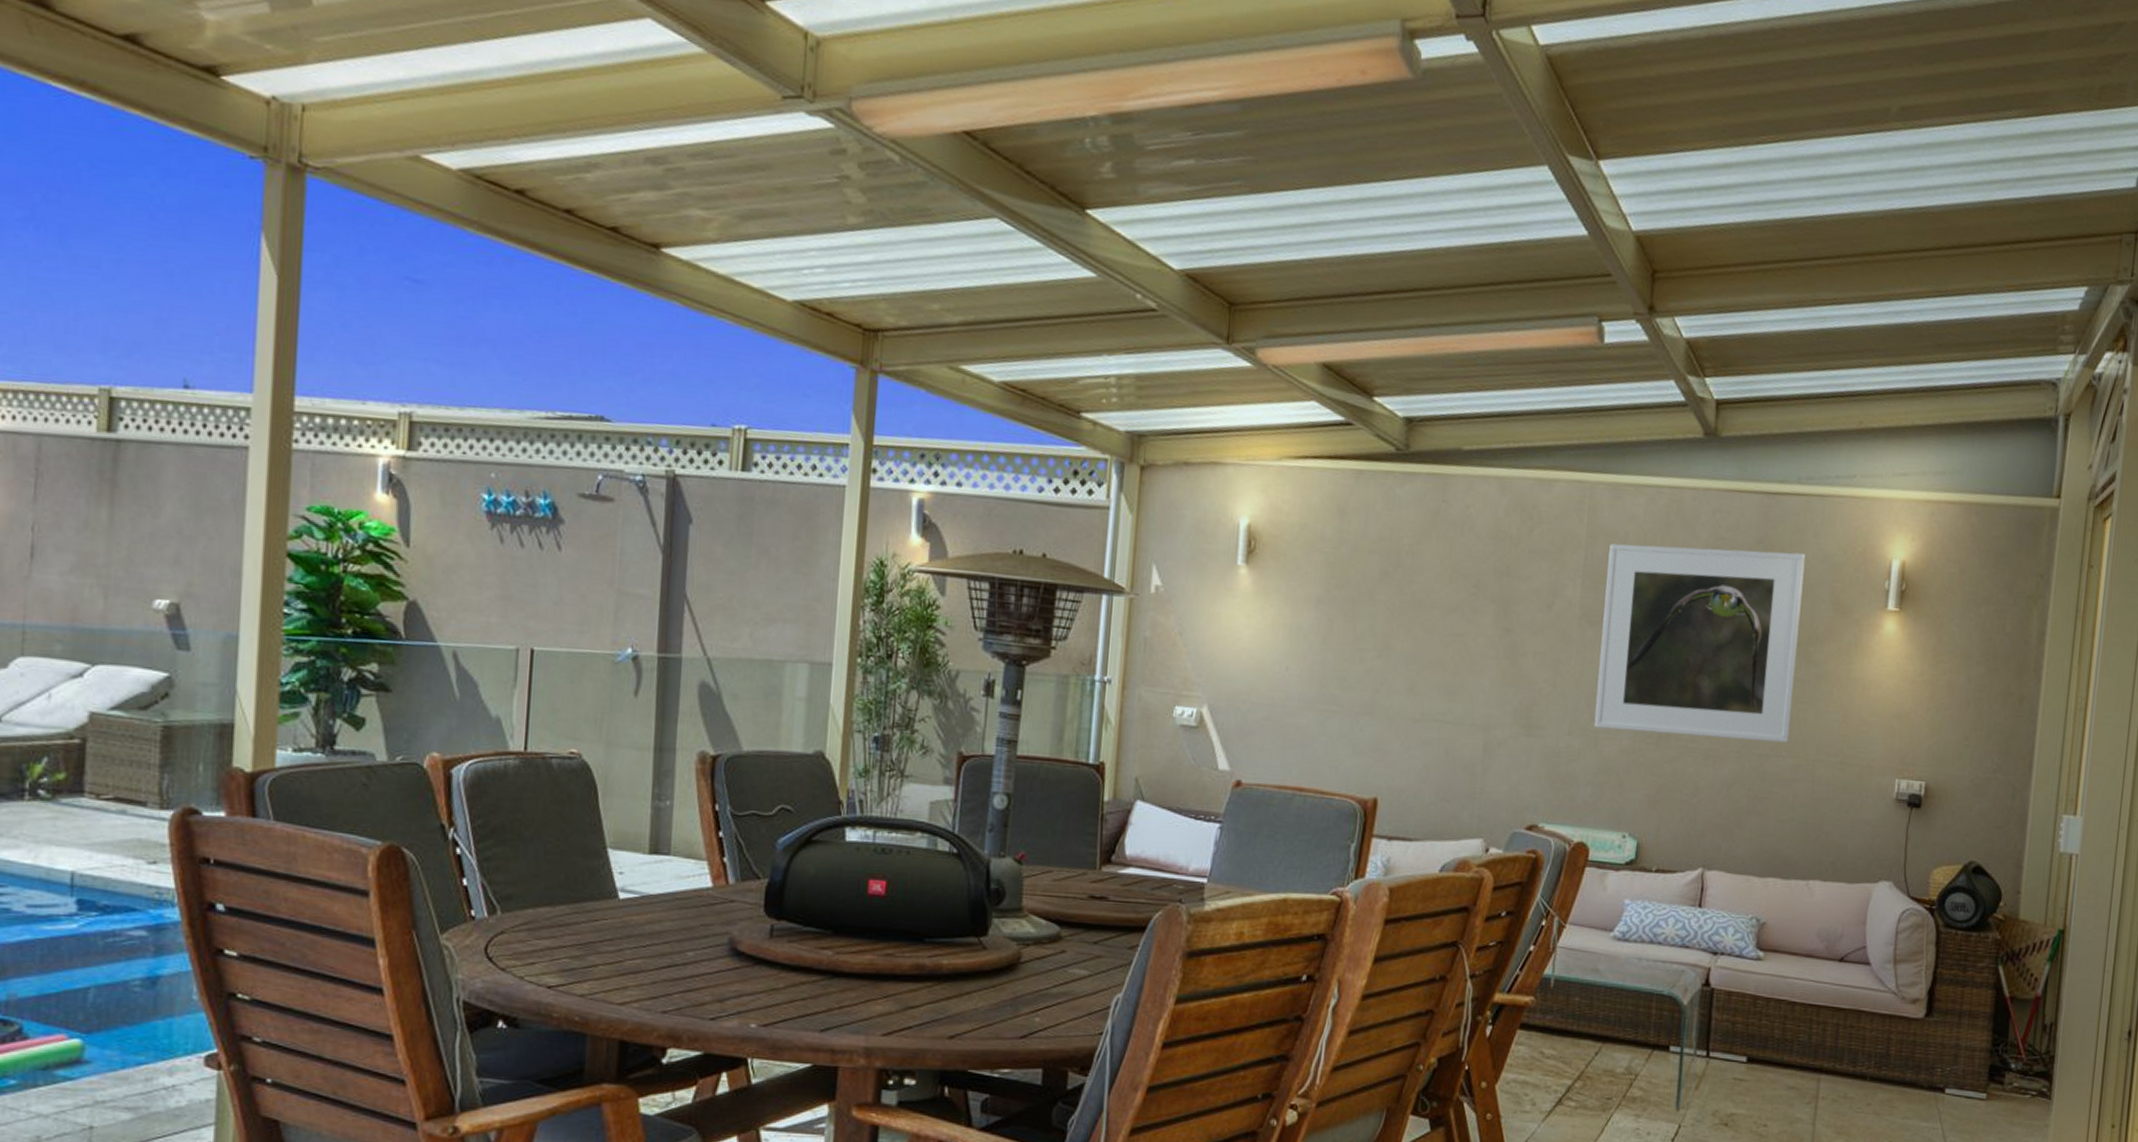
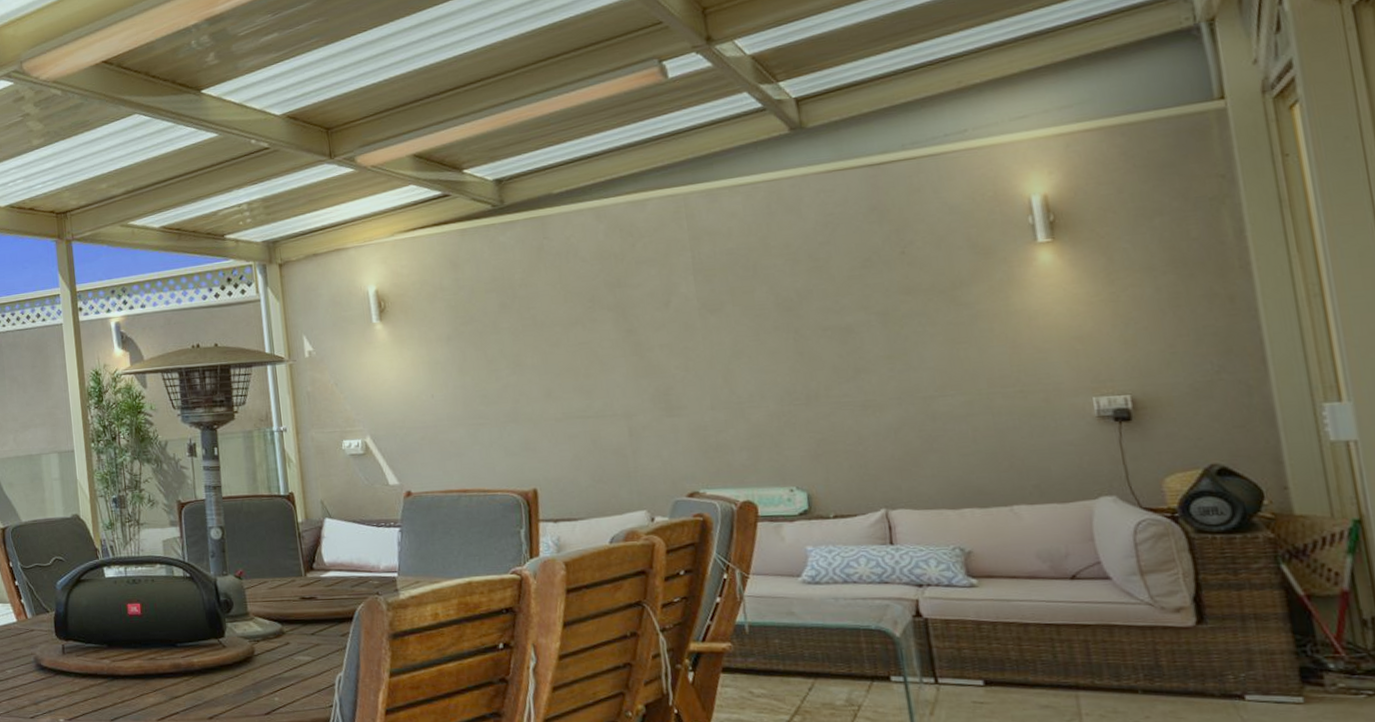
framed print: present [1594,543,1806,743] -> none [715,210,954,399]

